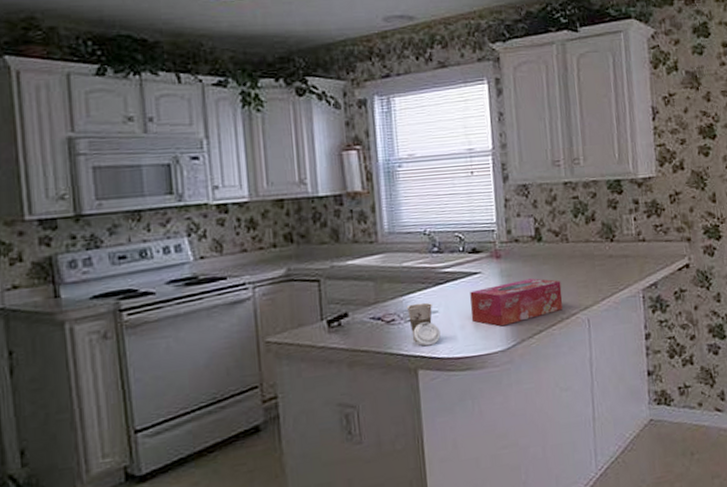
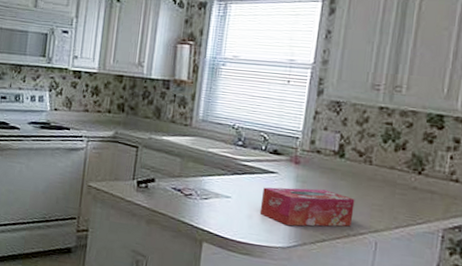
cup: present [406,302,441,346] -> none [204,185,229,225]

